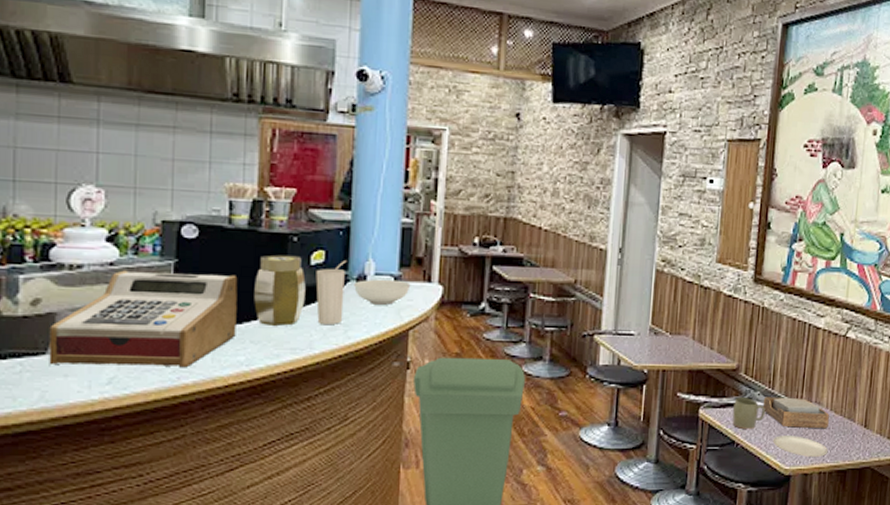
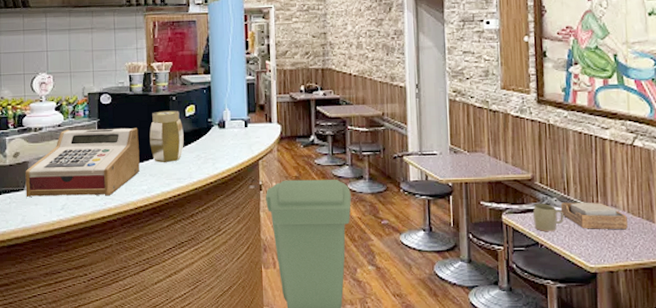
cup: present [315,261,347,326] -> none [190,111,211,160]
bowl: present [354,279,411,305] -> none [217,122,257,142]
plate: present [772,436,829,457] -> none [574,236,632,256]

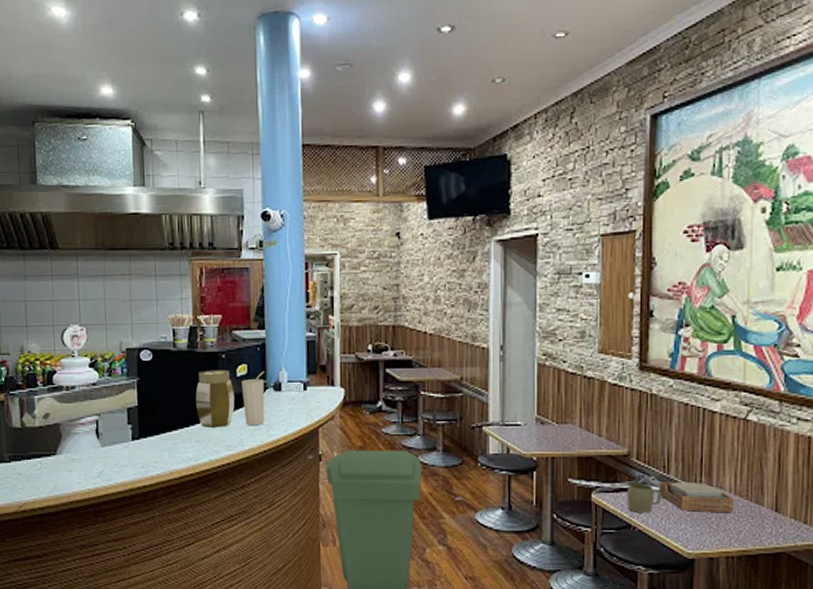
cash register: present [25,127,140,198] -> none [56,388,185,463]
cup: none [190,111,211,160] -> present [241,372,265,426]

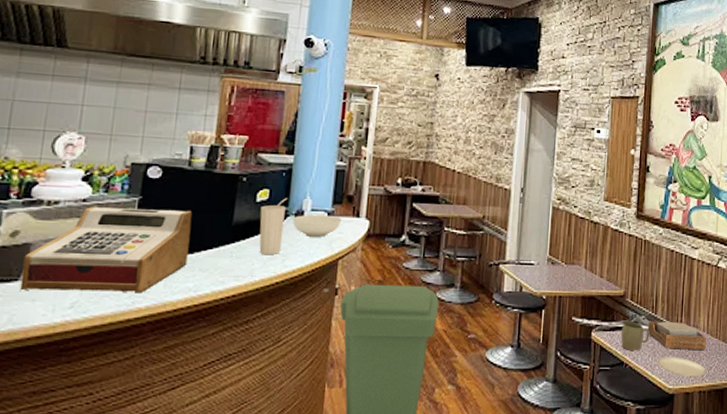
cash register: none [56,388,185,463] -> present [20,206,193,294]
jar: present [196,370,235,428] -> none [205,193,251,255]
bowl: none [272,385,318,407] -> present [292,214,342,237]
plate: none [672,520,736,541] -> present [657,357,707,377]

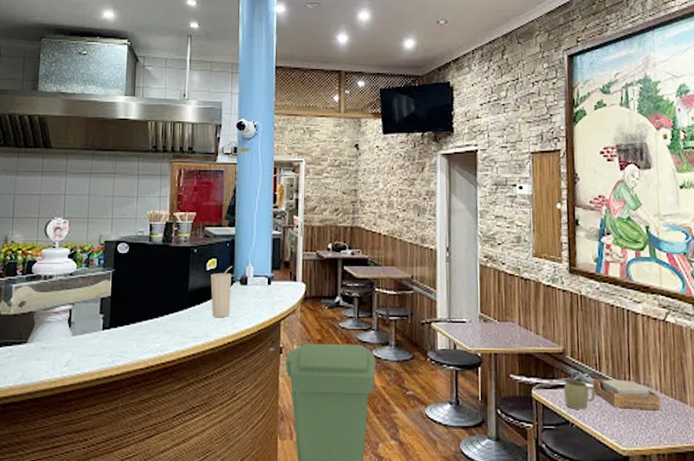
cash register: present [20,206,193,294] -> none [28,279,155,353]
bowl: present [292,214,342,237] -> none [238,280,281,300]
plate: present [657,357,707,377] -> none [606,416,664,438]

